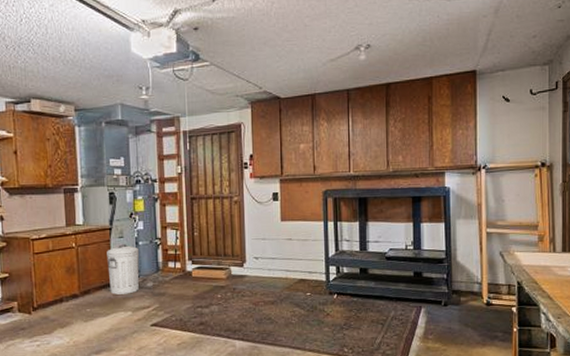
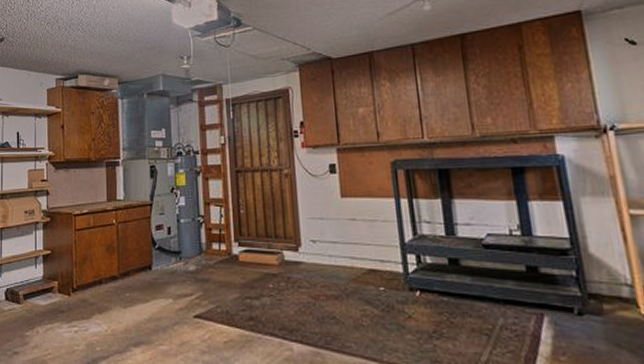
trash can: present [107,244,140,295] -> none [147,222,181,278]

